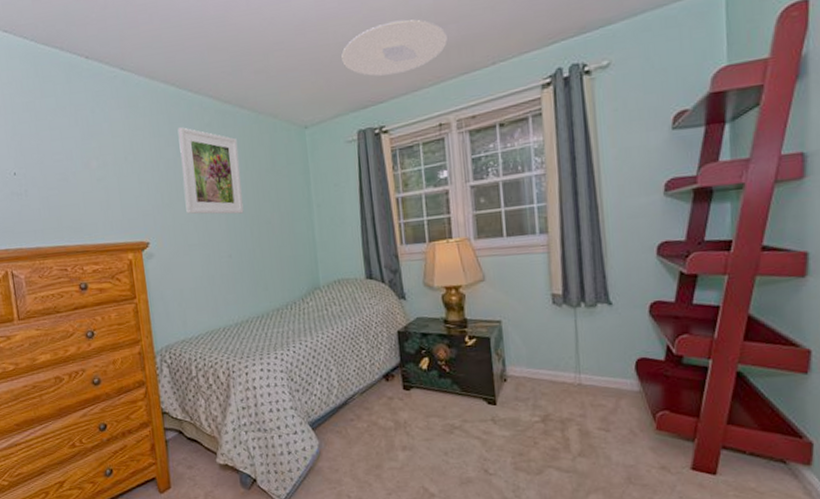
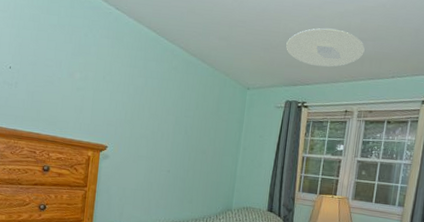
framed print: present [177,127,244,215] -> none [142,65,194,141]

